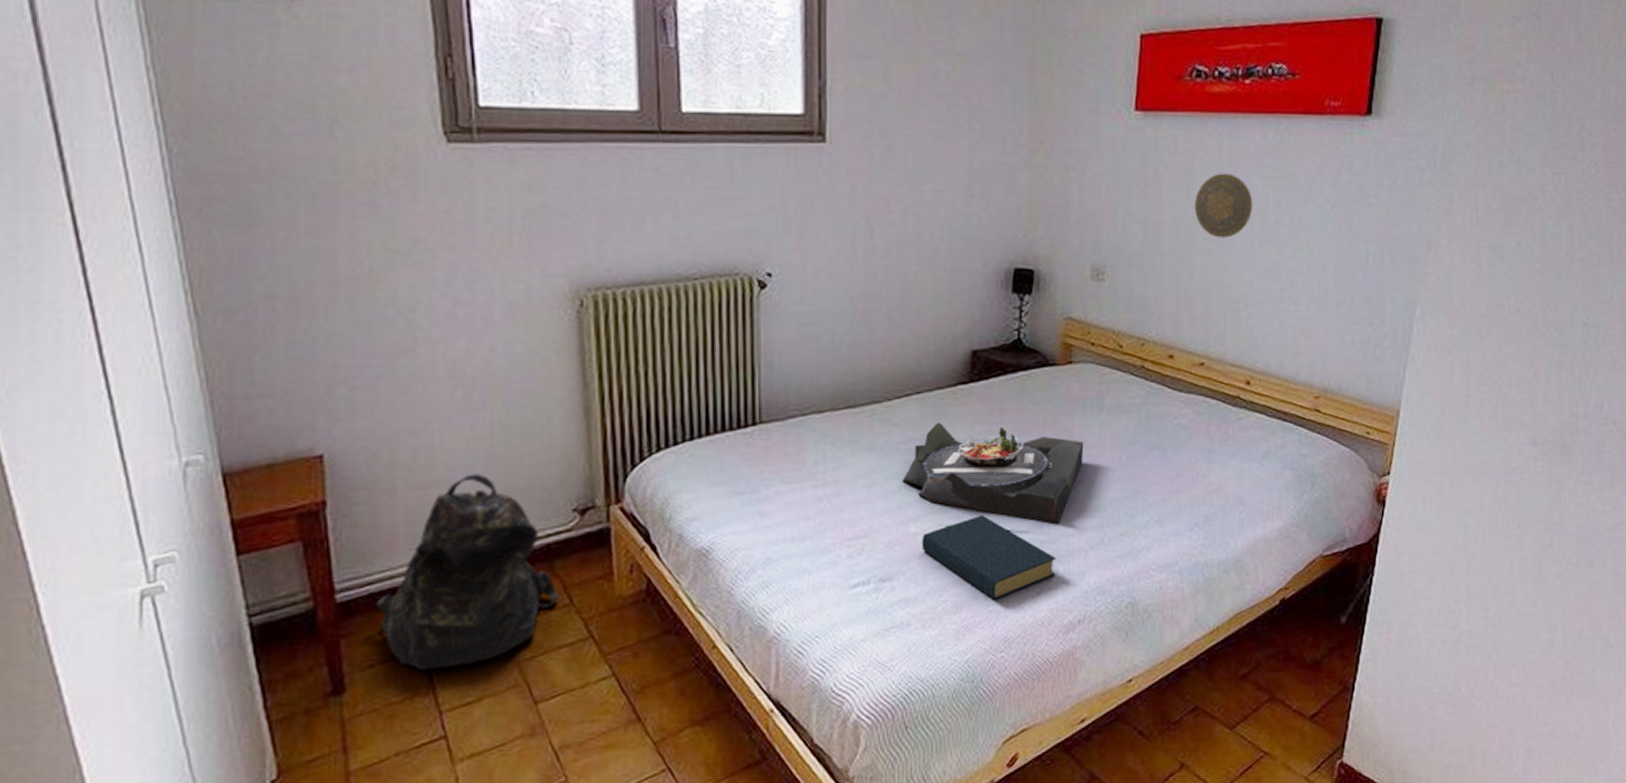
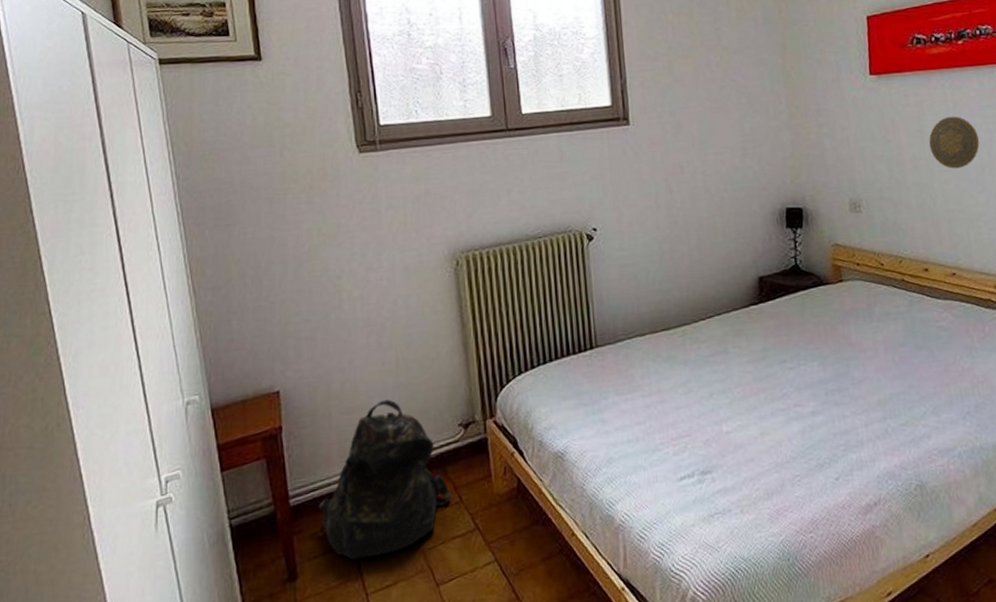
serving tray: present [902,421,1084,523] -> none [712,337,862,418]
hardback book: present [921,514,1057,600] -> none [733,413,850,487]

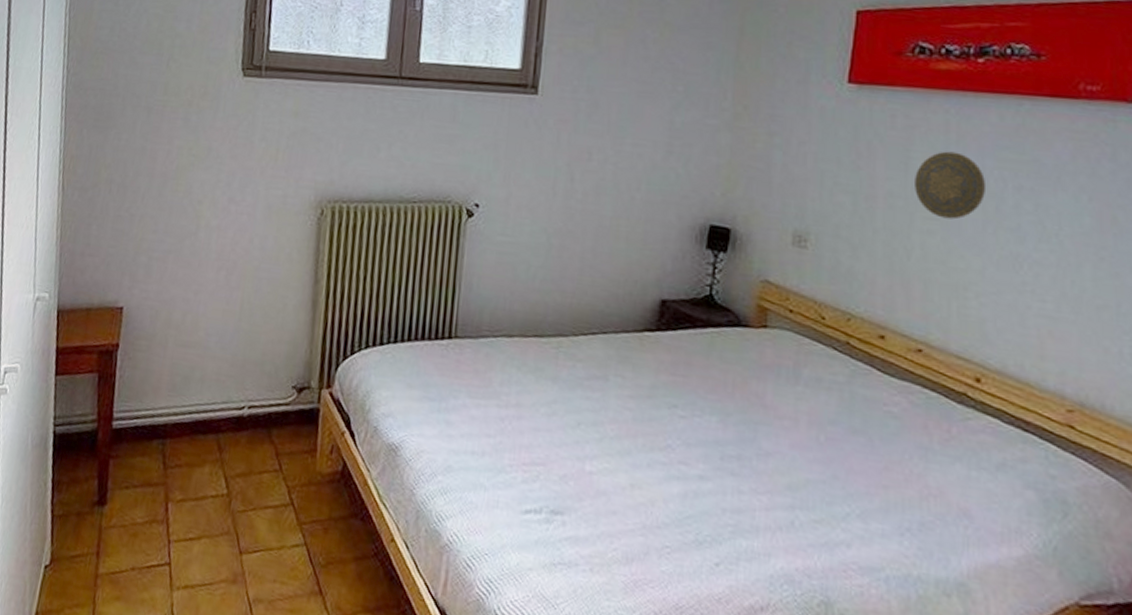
backpack: present [318,399,452,559] -> none [138,341,272,505]

